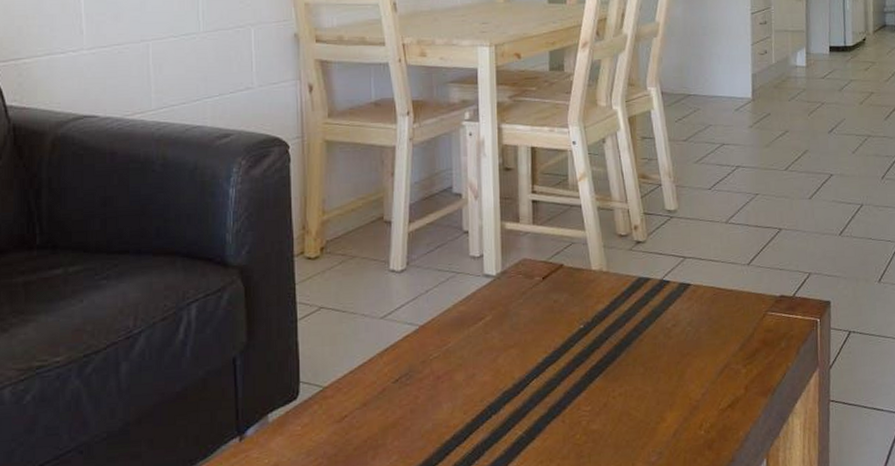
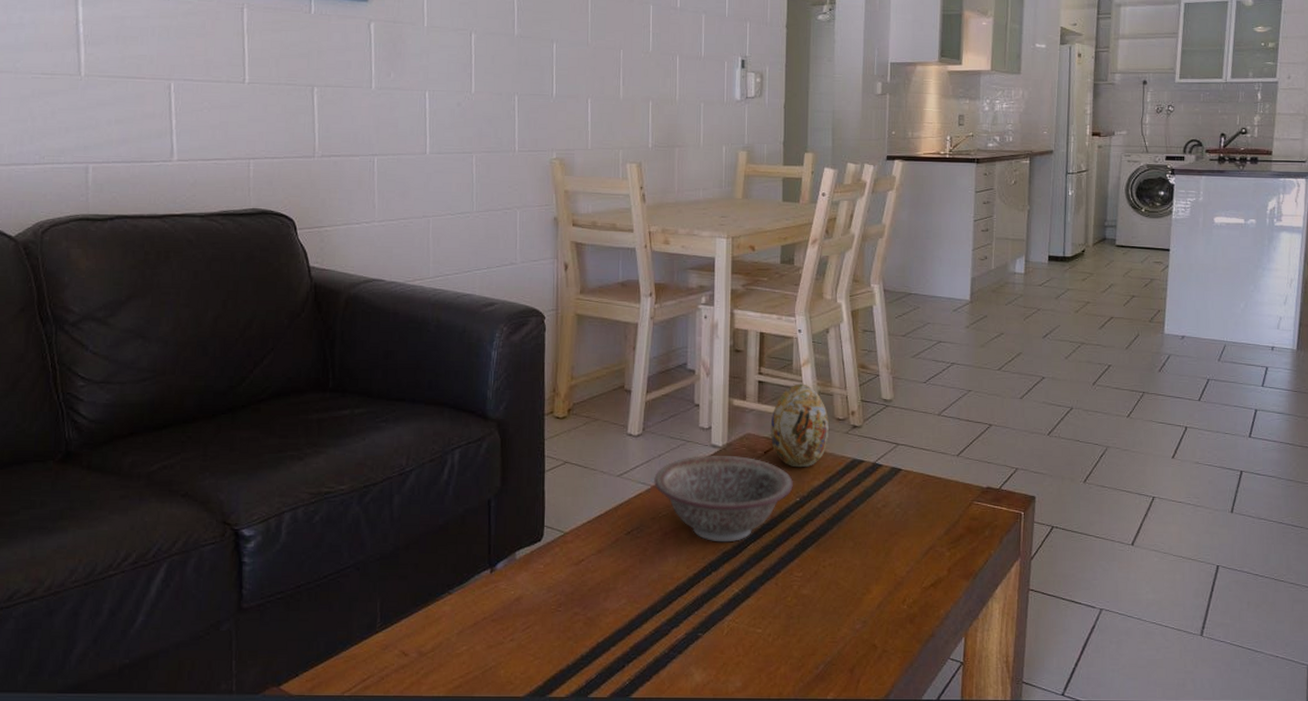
decorative bowl: none [422,284,576,382] -> present [654,455,793,543]
decorative egg: none [547,200,611,292] -> present [770,383,829,468]

